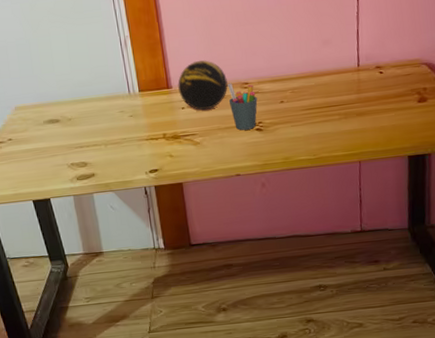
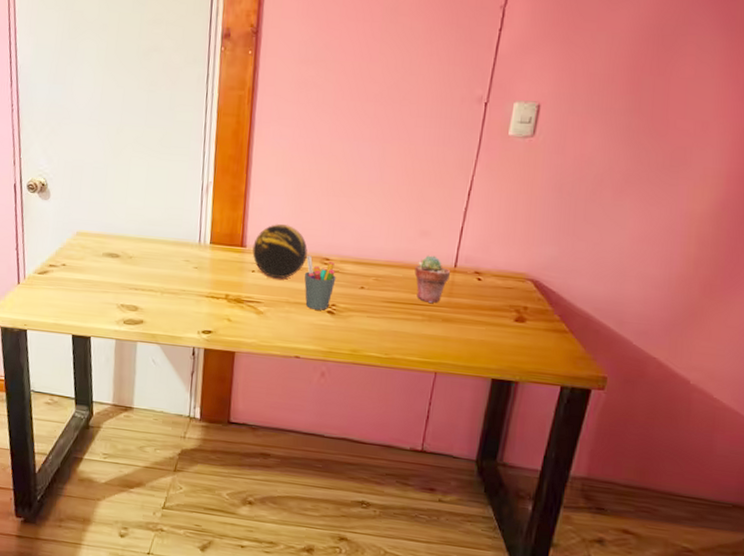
potted succulent: none [324,60,355,102] -> present [414,255,450,303]

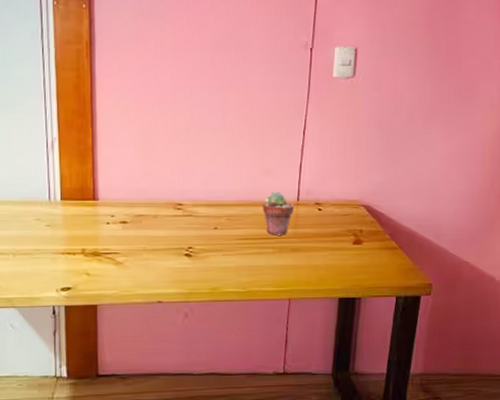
decorative orb: present [252,224,308,279] -> none [105,175,160,228]
pen holder: present [304,255,336,310] -> none [159,202,190,254]

